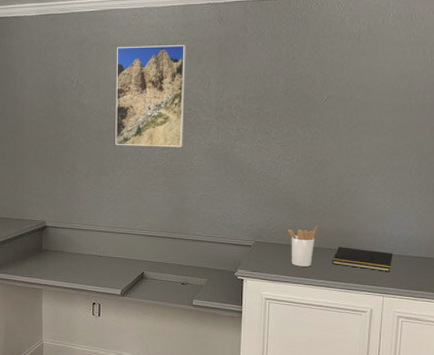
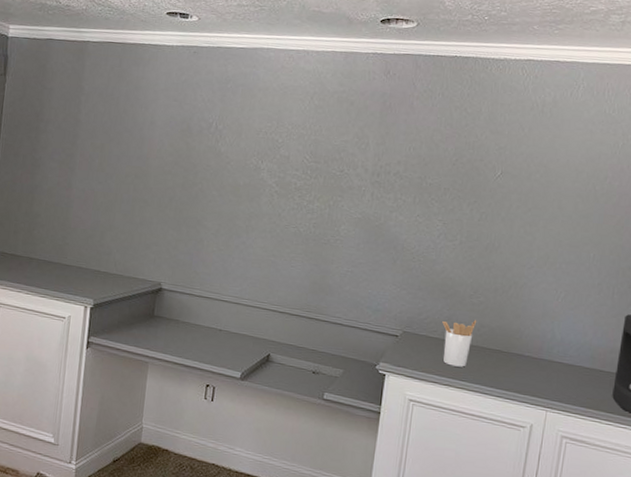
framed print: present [115,45,186,147] -> none [252,91,345,213]
notepad: present [333,247,393,271] -> none [491,347,562,382]

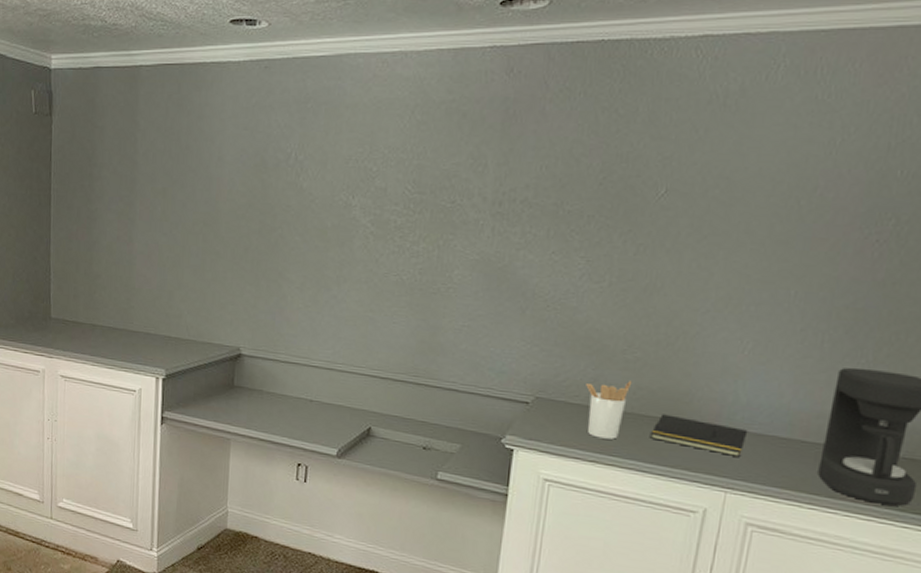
notepad: none [491,347,562,382] -> present [651,414,748,457]

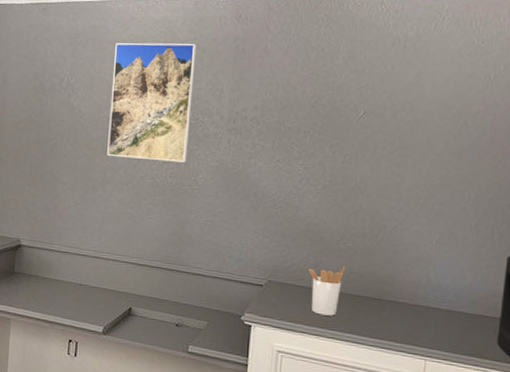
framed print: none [343,107,456,256] -> present [107,43,197,163]
notepad: present [651,414,748,457] -> none [363,294,440,329]

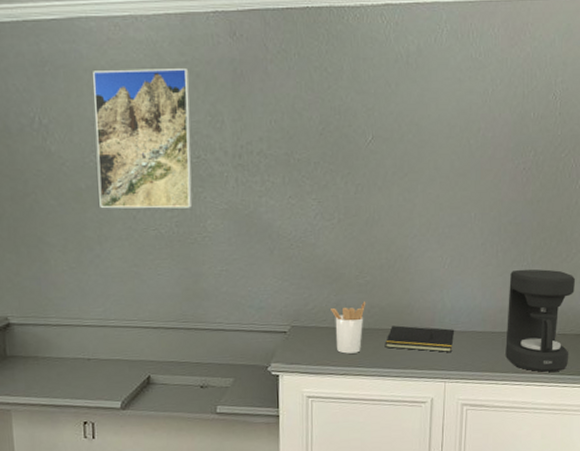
notepad: none [363,294,440,329] -> present [386,325,455,352]

